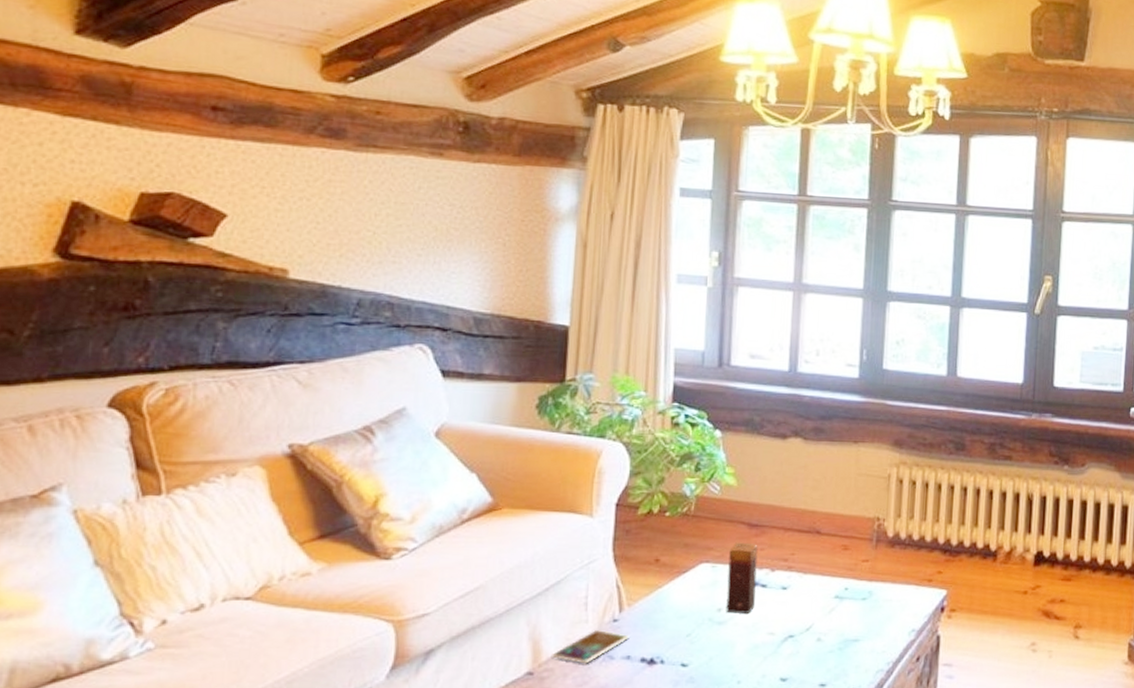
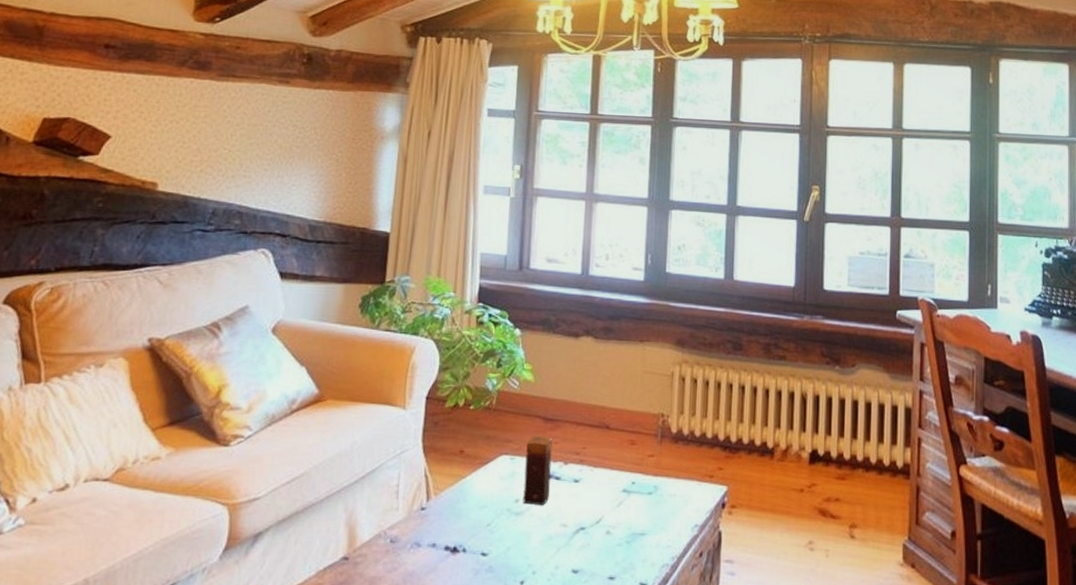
smartphone: present [550,630,629,664] -> none [364,518,435,551]

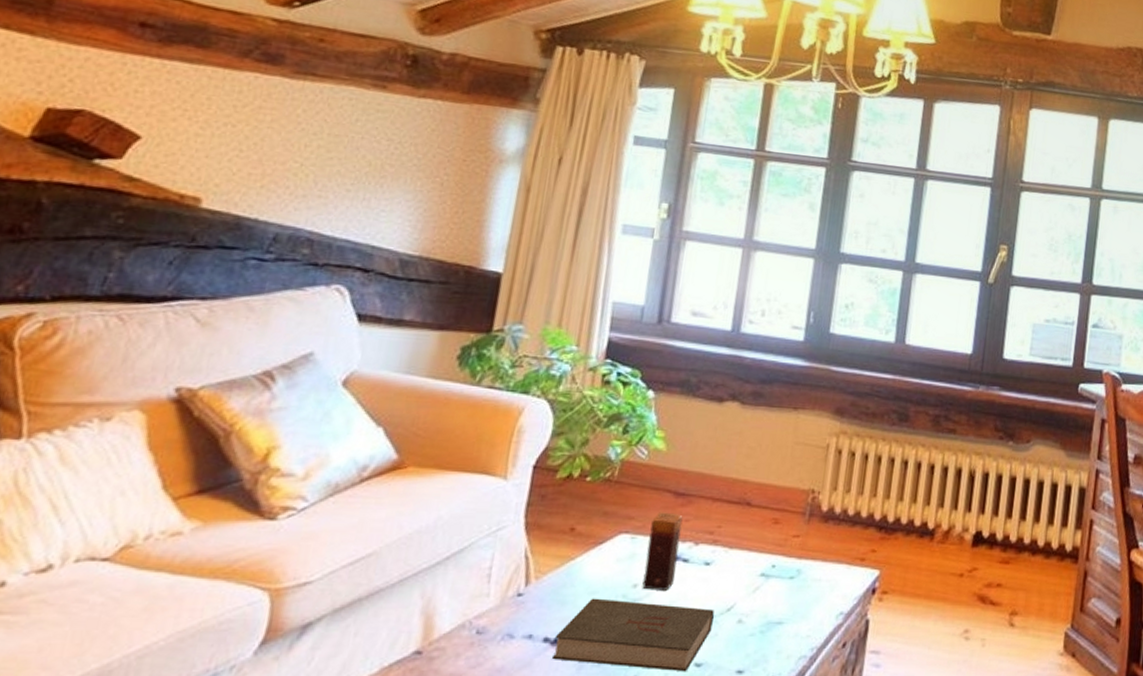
book: none [452,511,585,578] -> present [551,598,714,672]

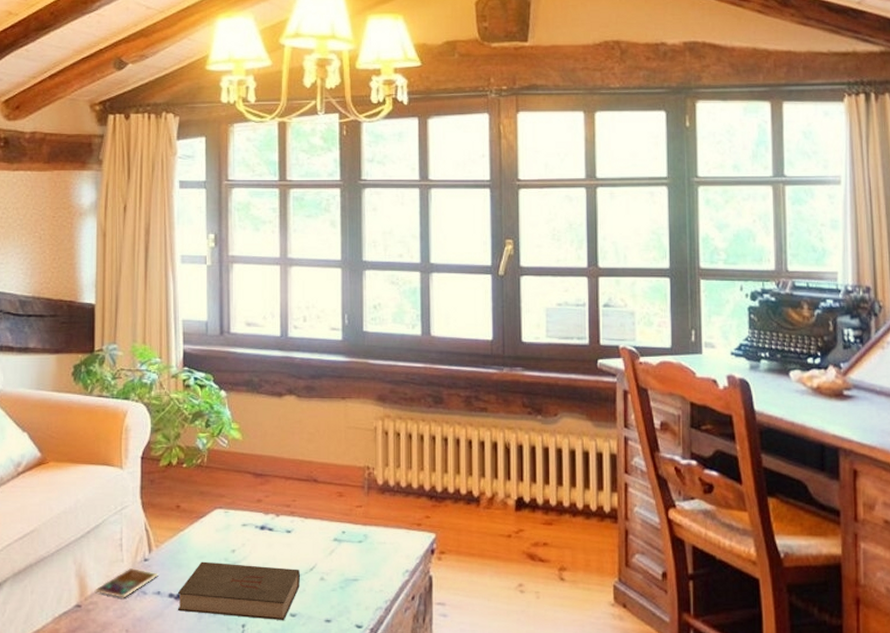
smartphone: none [443,605,534,643] -> present [94,568,158,598]
candle: present [642,512,683,590] -> none [239,490,264,554]

